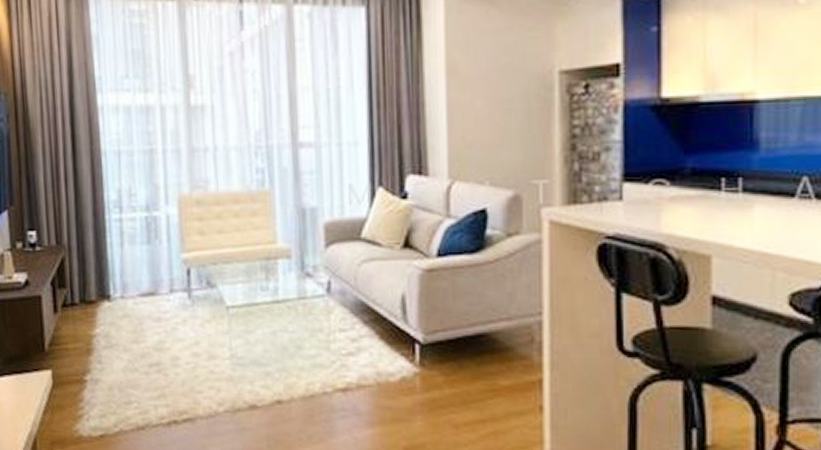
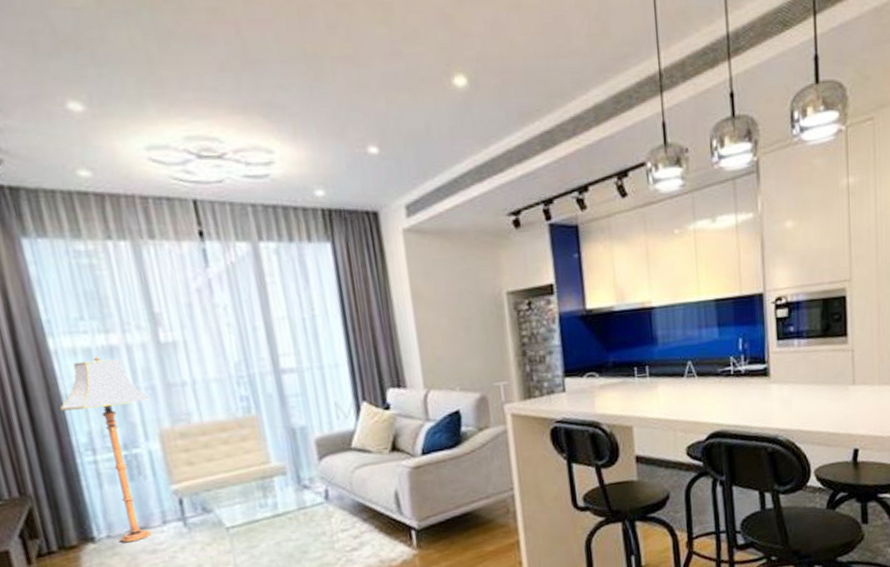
floor lamp: none [99,113,175,306] -> present [60,354,152,543]

